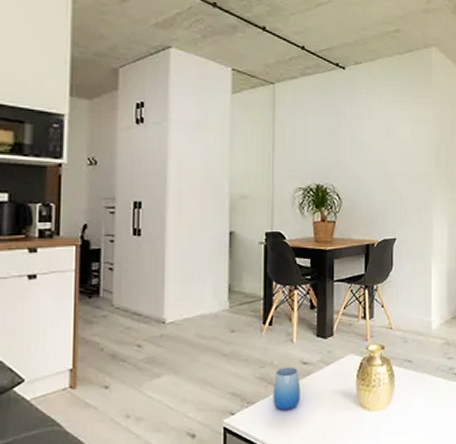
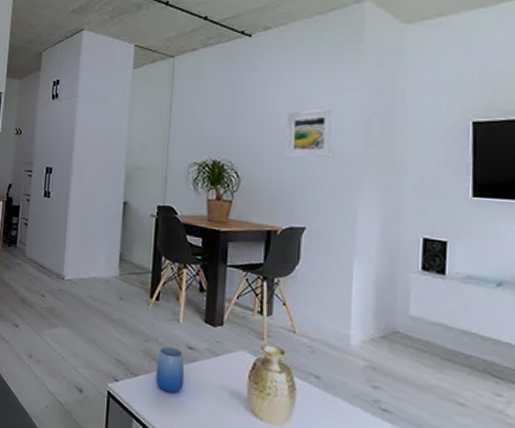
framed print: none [378,136,414,179] -> present [285,109,335,158]

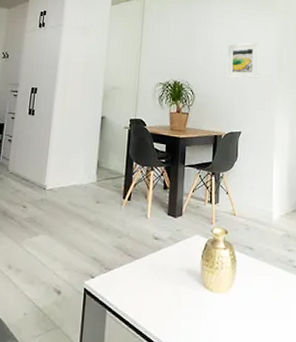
cup: present [155,346,185,394] -> none [127,240,152,281]

